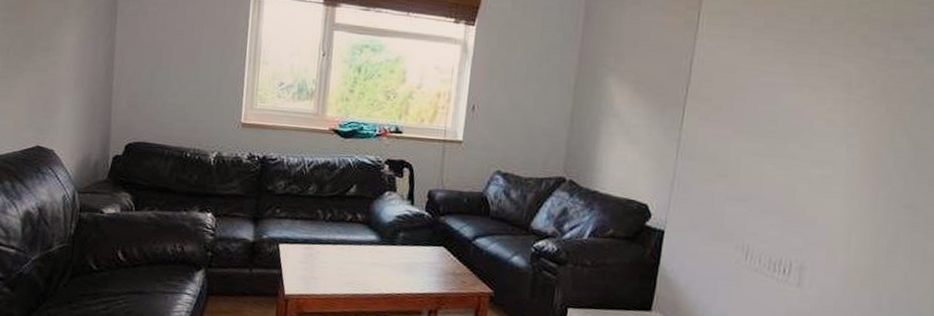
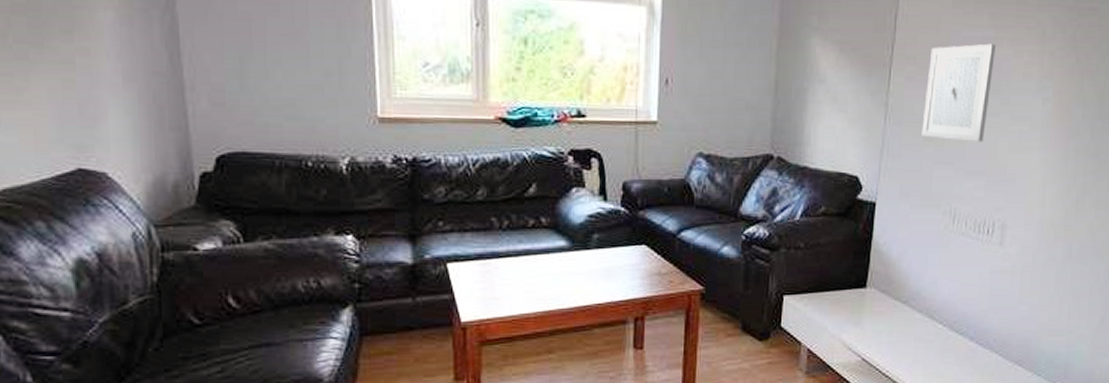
wall art: none [714,89,796,183] -> present [921,43,996,142]

